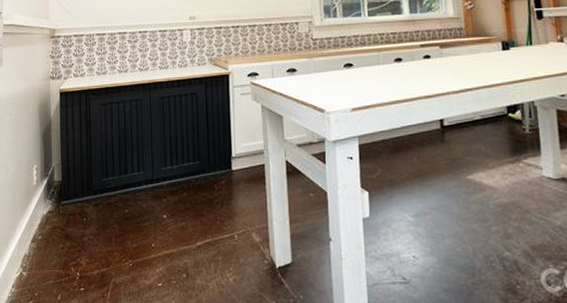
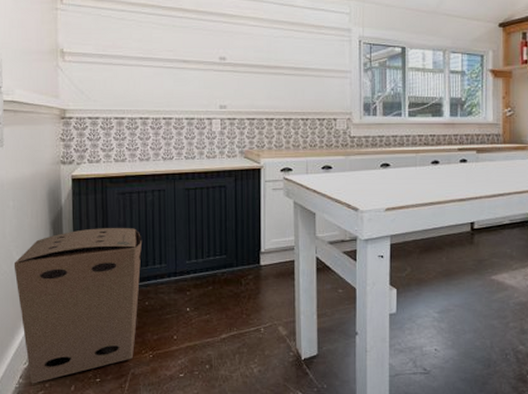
cardboard box: none [9,137,122,293] -> present [13,228,143,384]

